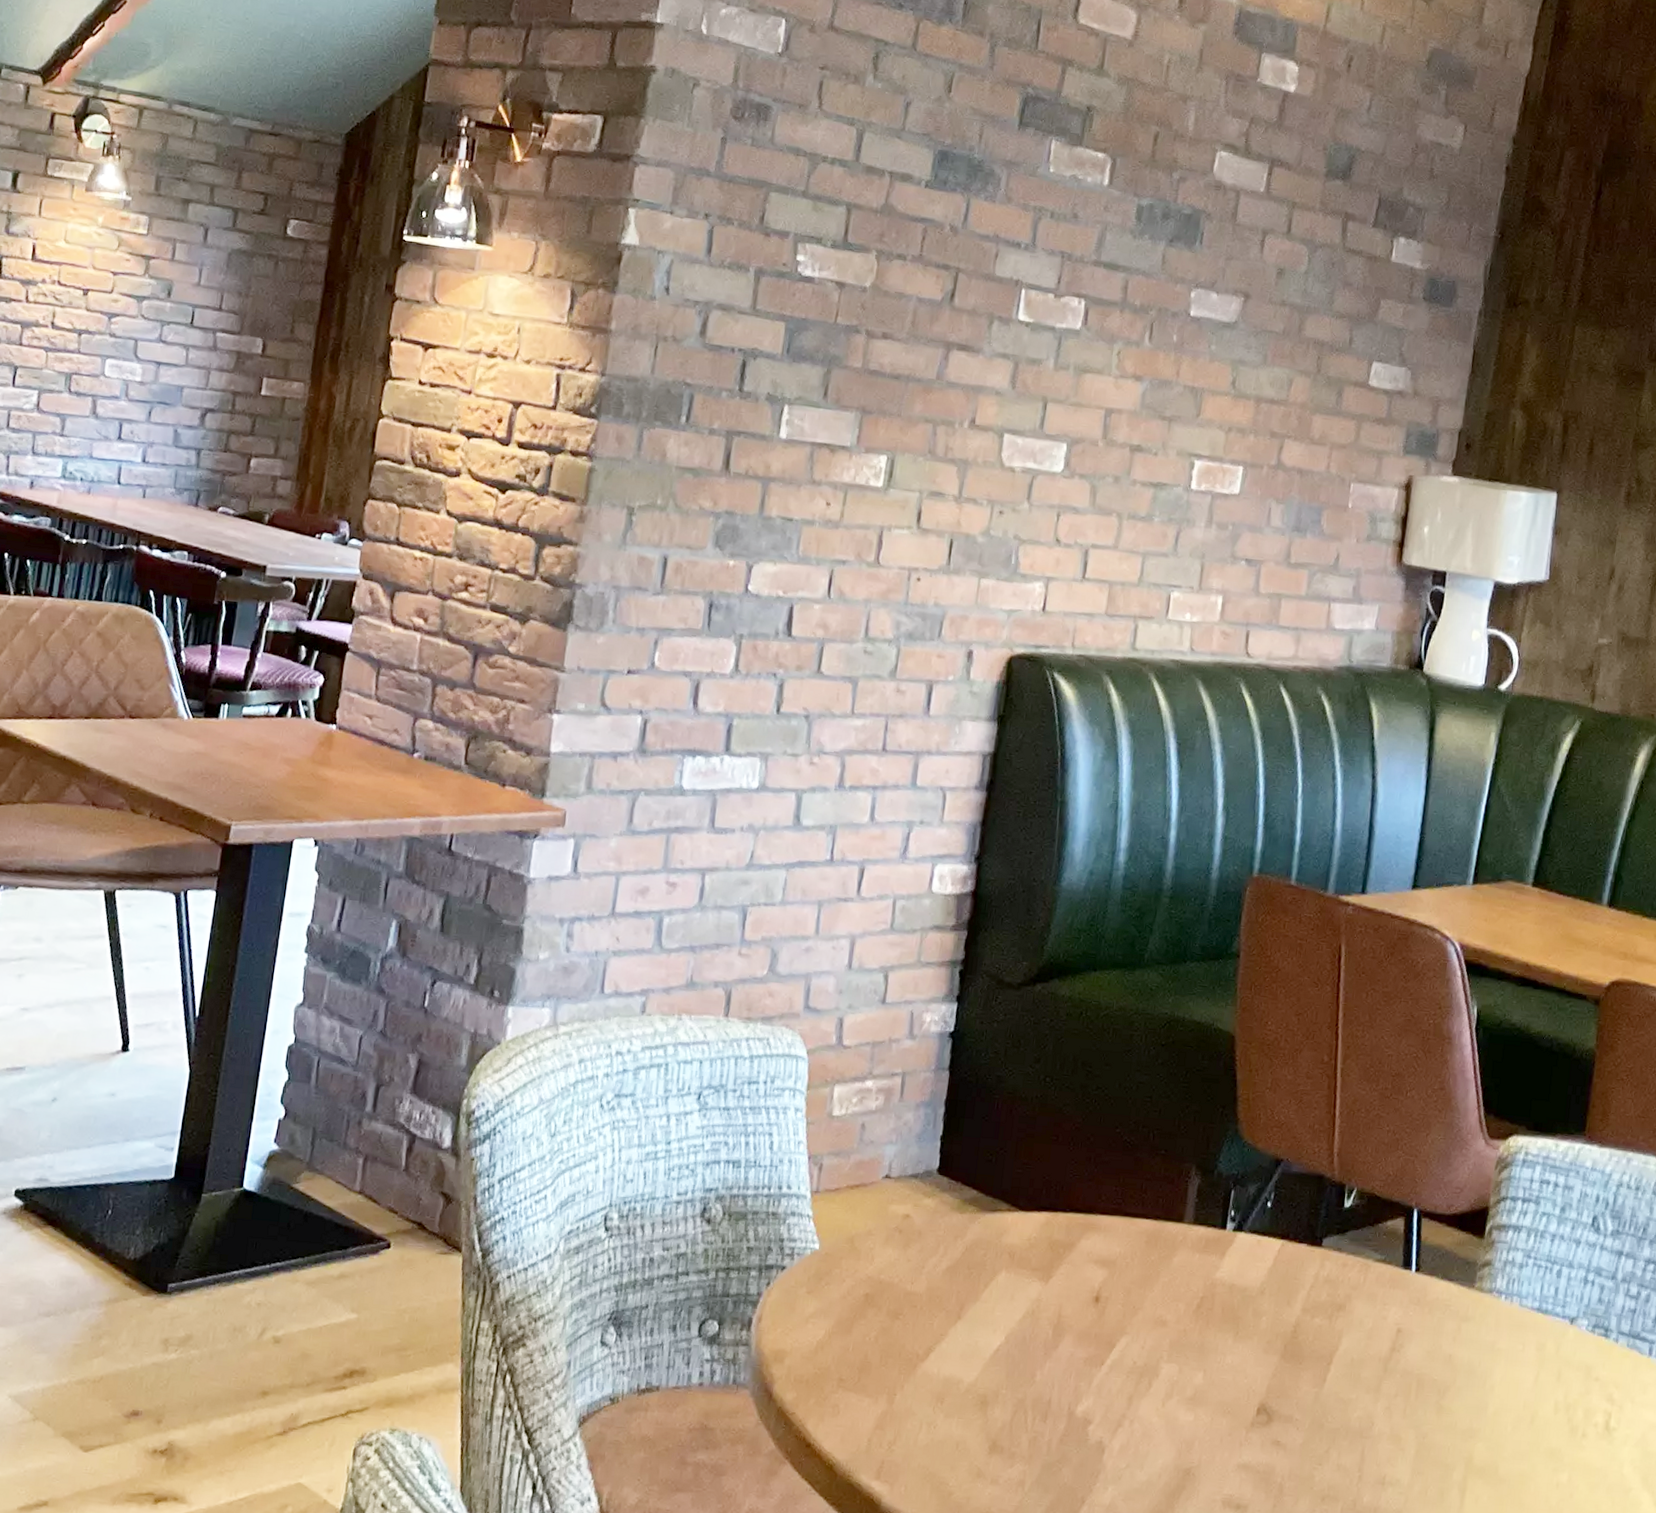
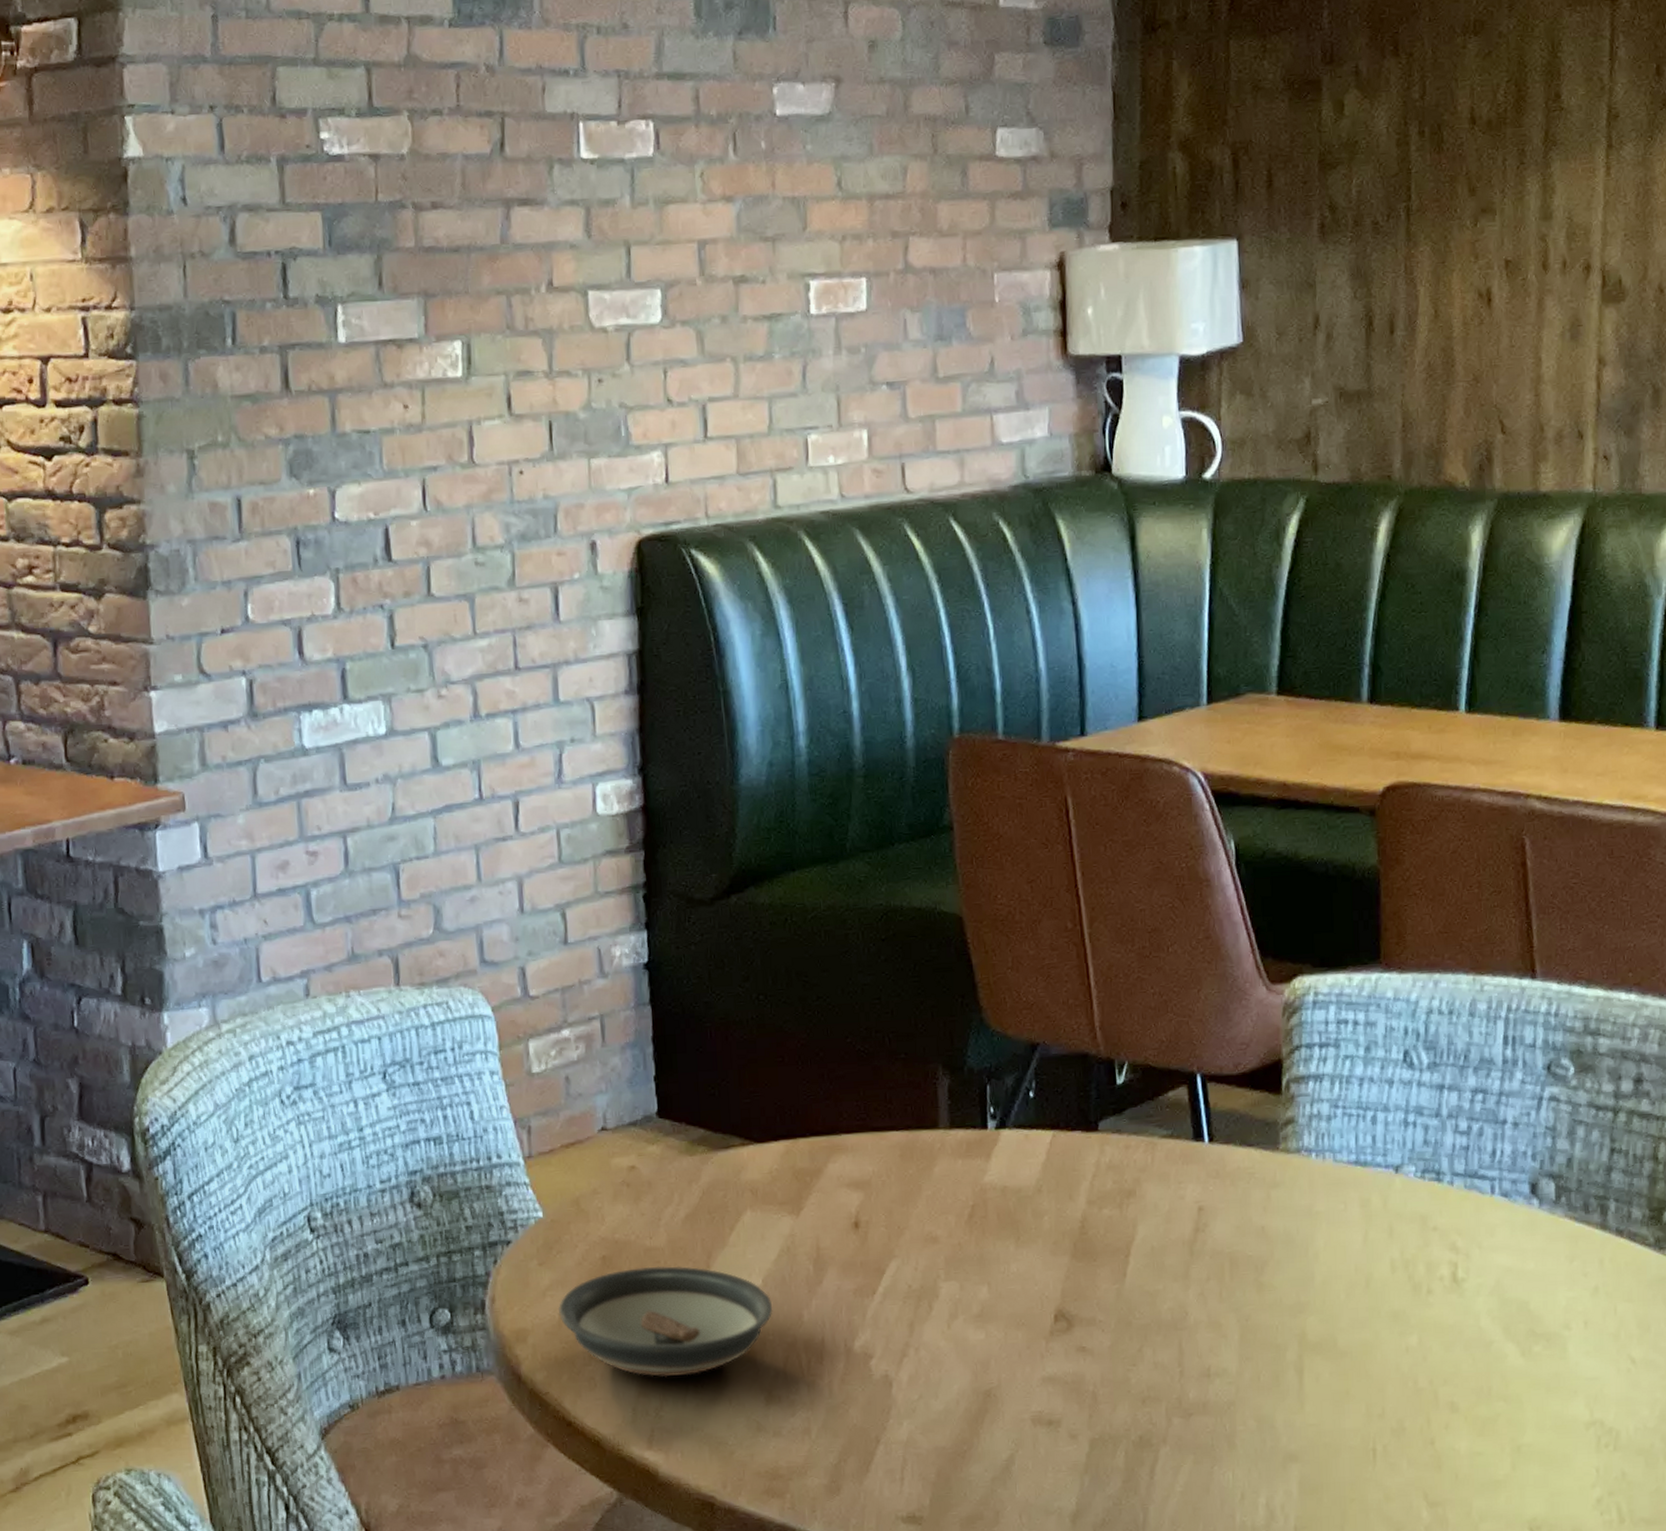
saucer: none [816,1309,1010,1416] -> present [558,1266,773,1377]

